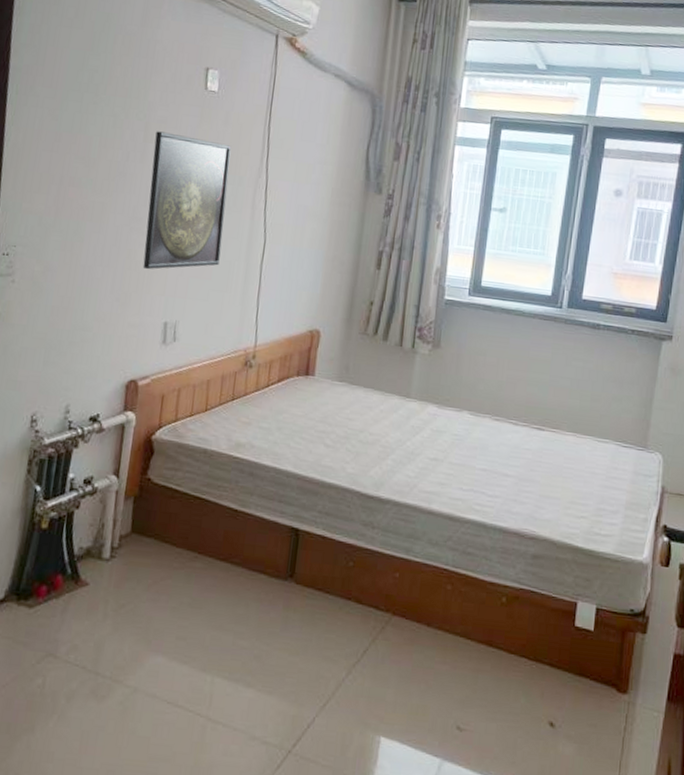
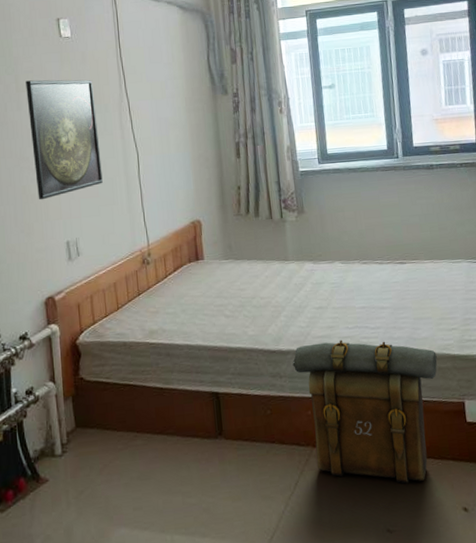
backpack: none [389,498,557,681] -> present [292,339,438,484]

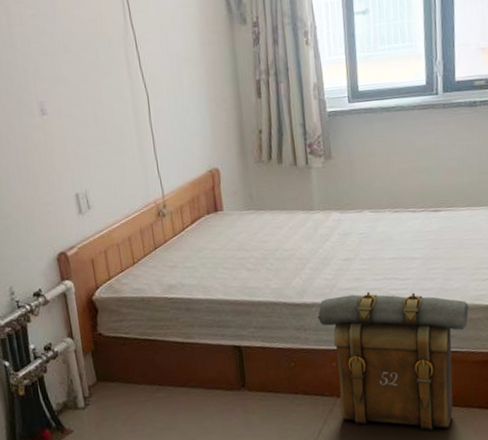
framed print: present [26,79,103,200] -> none [17,10,111,150]

